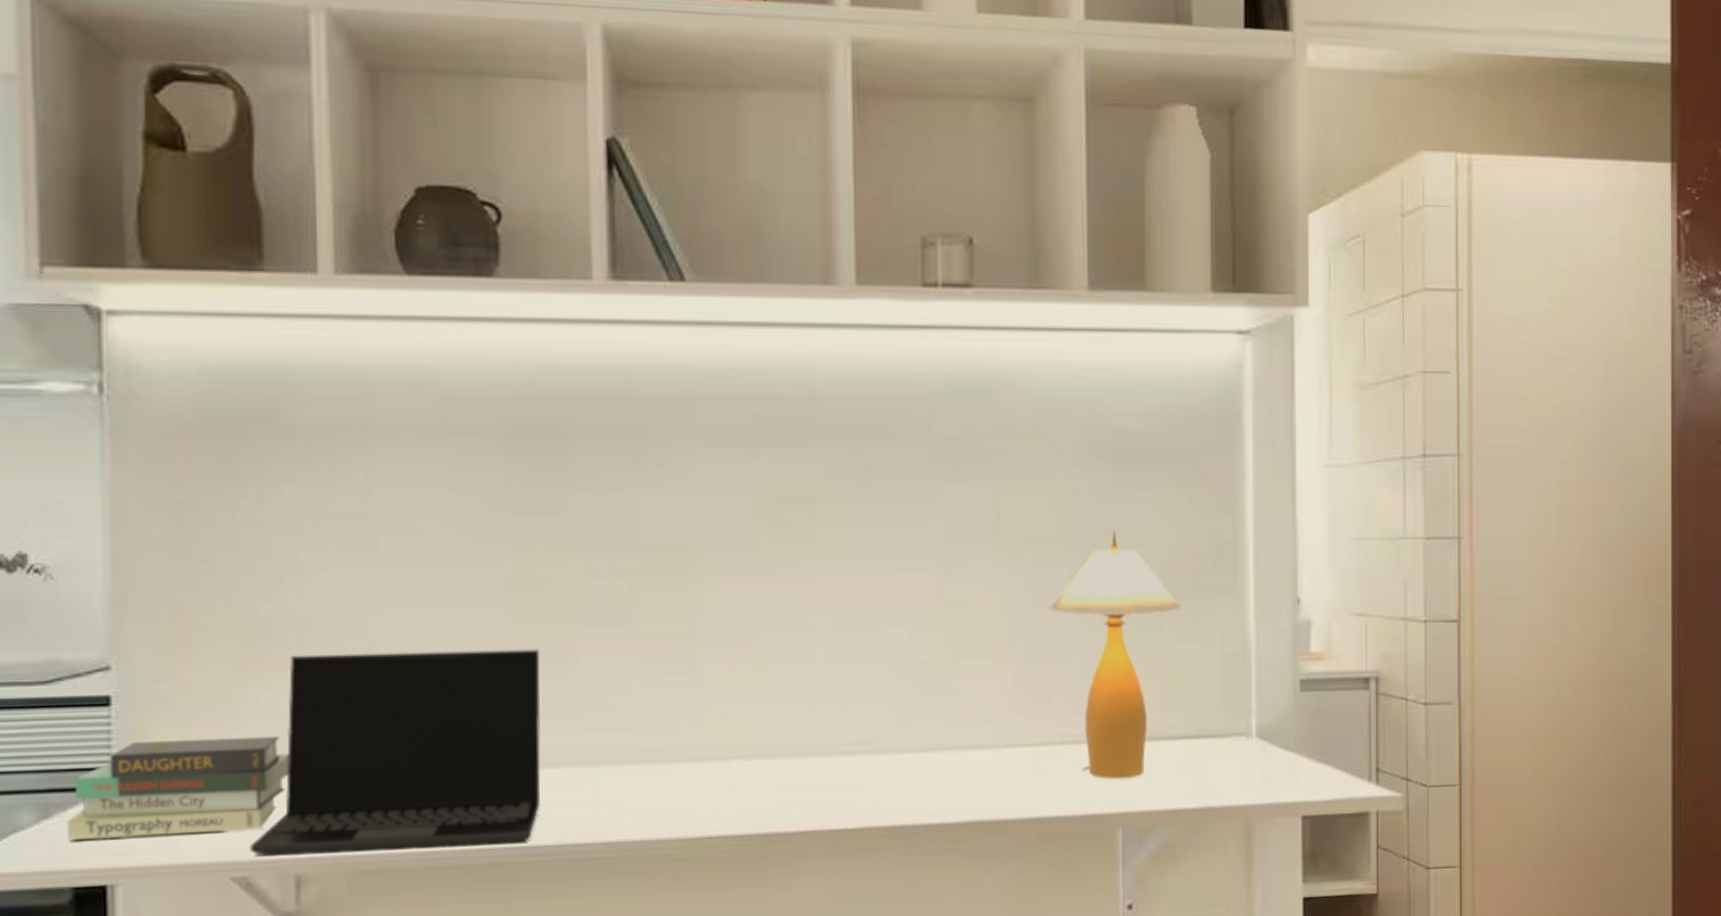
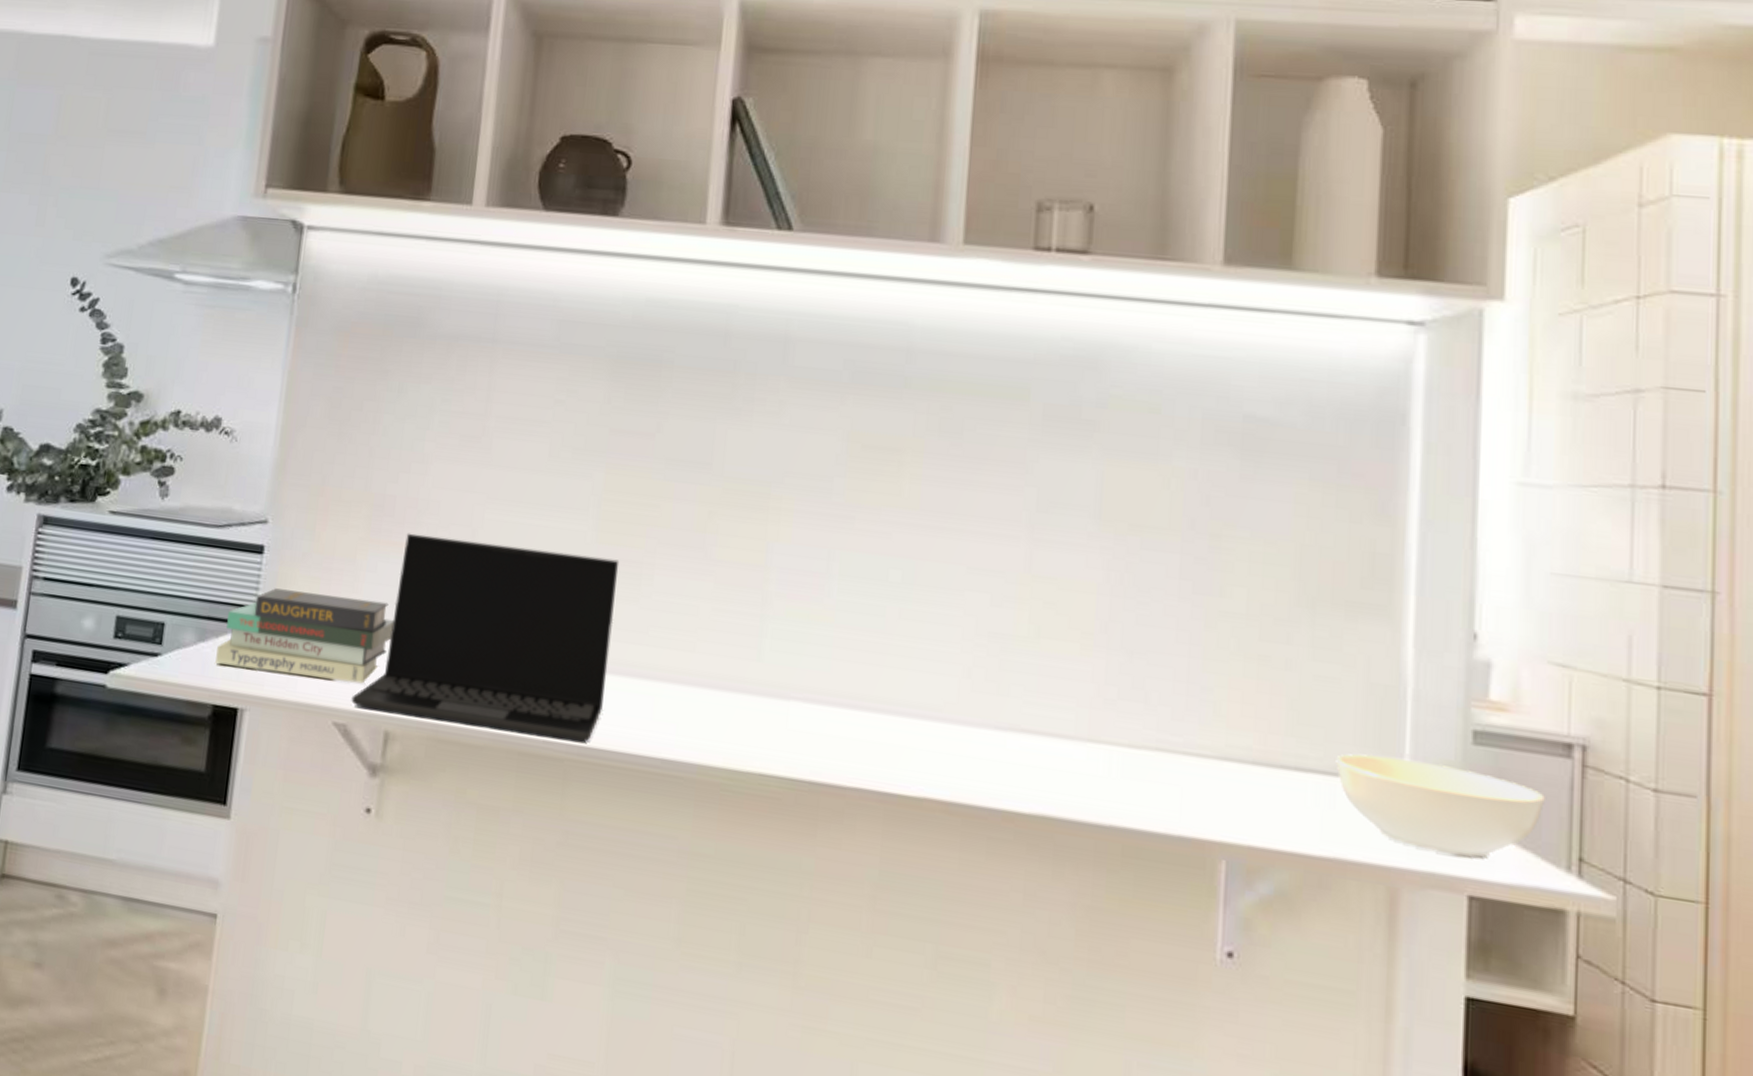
table lamp: present [1048,529,1183,779] -> none [1152,523,1319,806]
bowl: none [1201,713,1352,785] -> present [1336,753,1545,858]

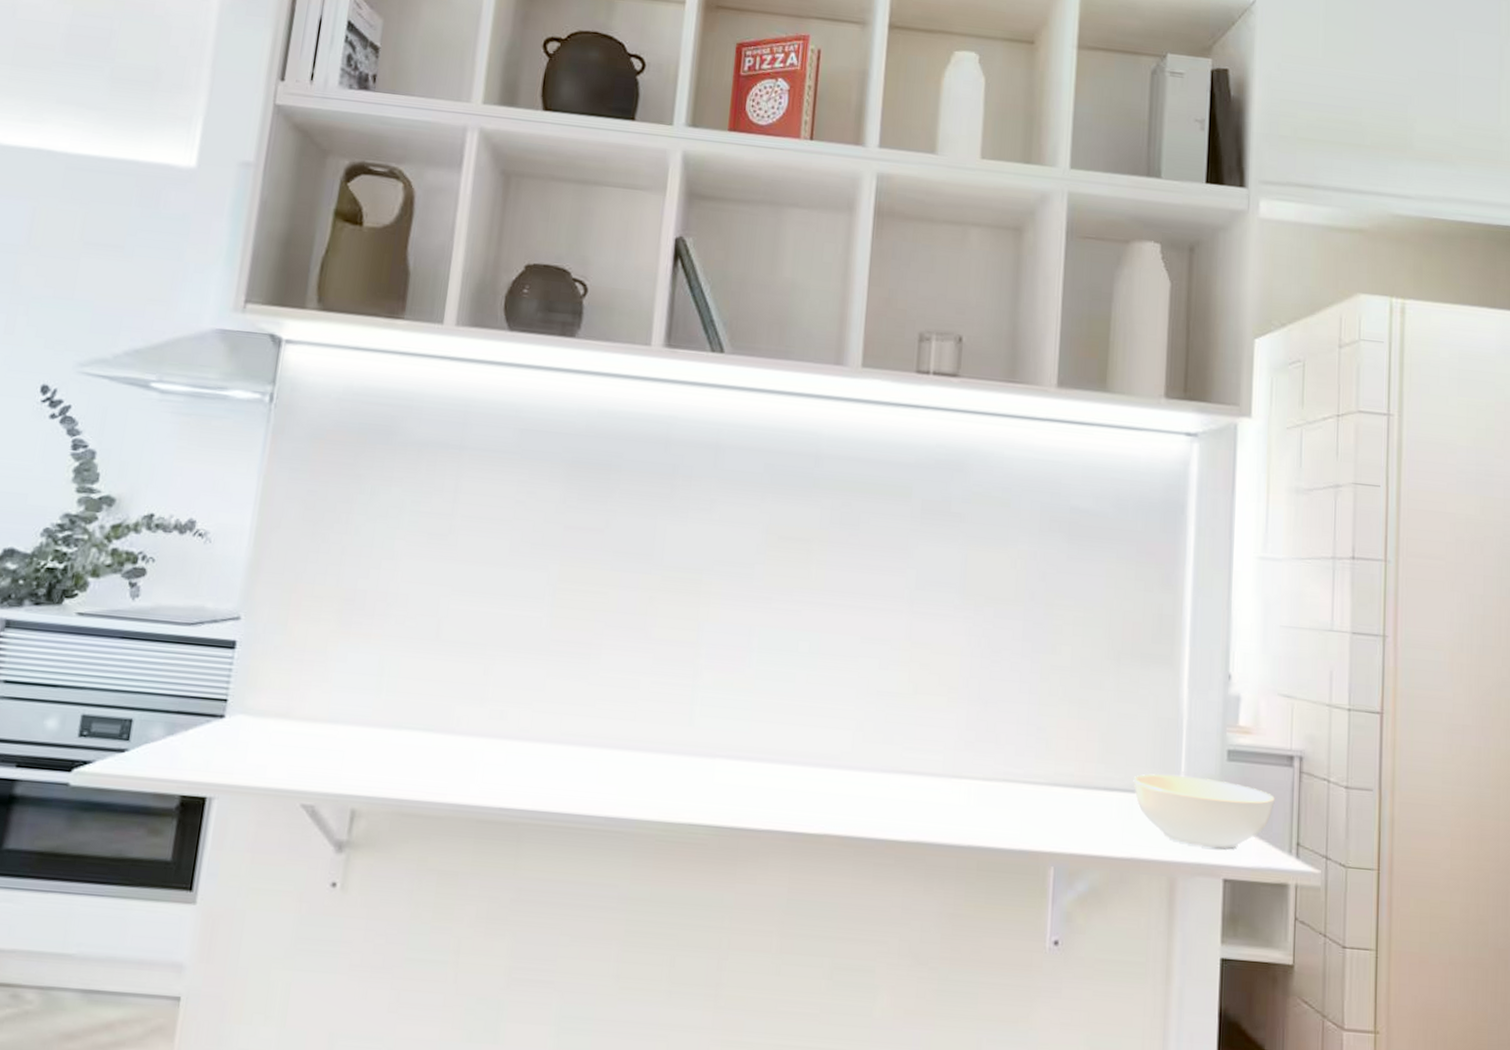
books: present [215,588,394,684] -> none [184,681,362,767]
laptop: present [351,533,620,742] -> none [319,624,571,807]

